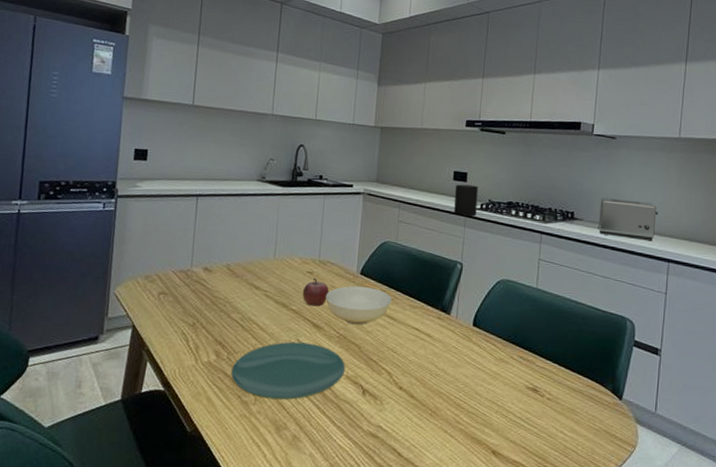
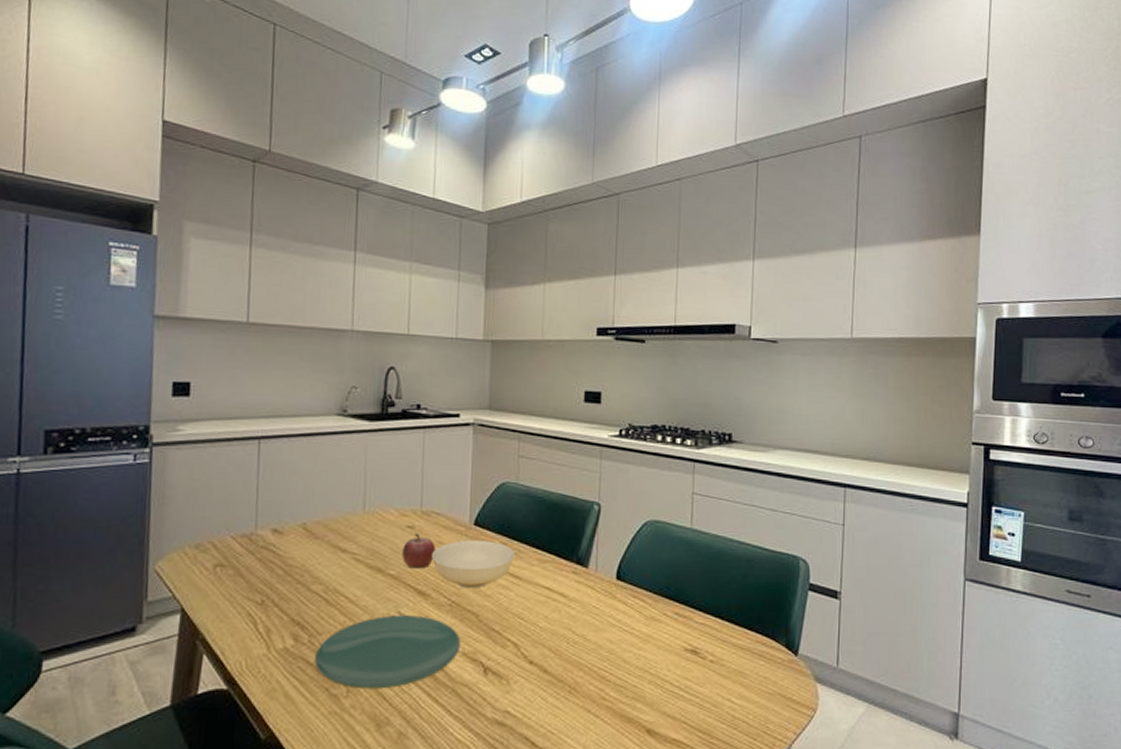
pen holder: present [454,184,479,216] -> none [586,406,616,445]
toaster: present [597,197,658,242] -> none [760,414,830,464]

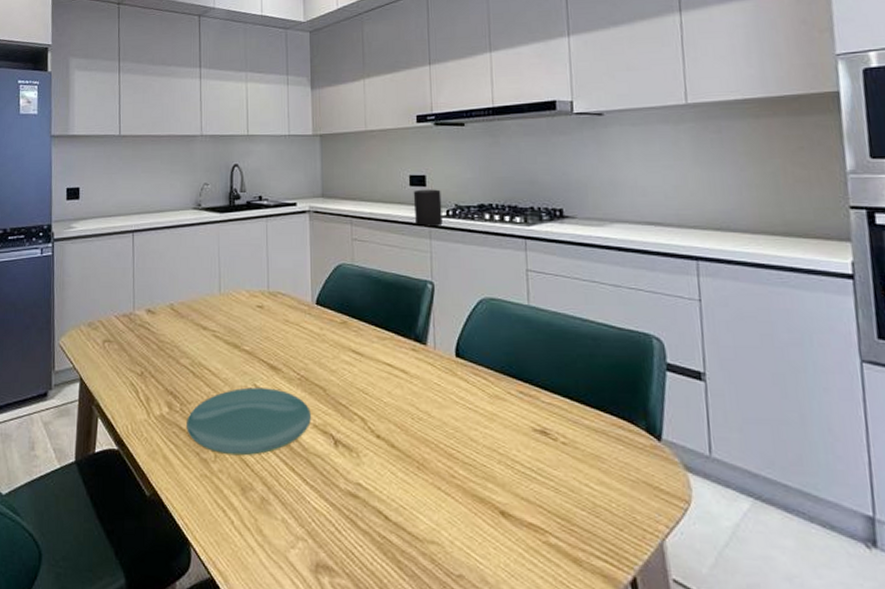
fruit: present [401,533,436,569] -> none [254,312,283,345]
bowl: present [432,540,516,588] -> none [280,319,356,364]
pen holder: none [586,406,616,445] -> present [413,189,443,226]

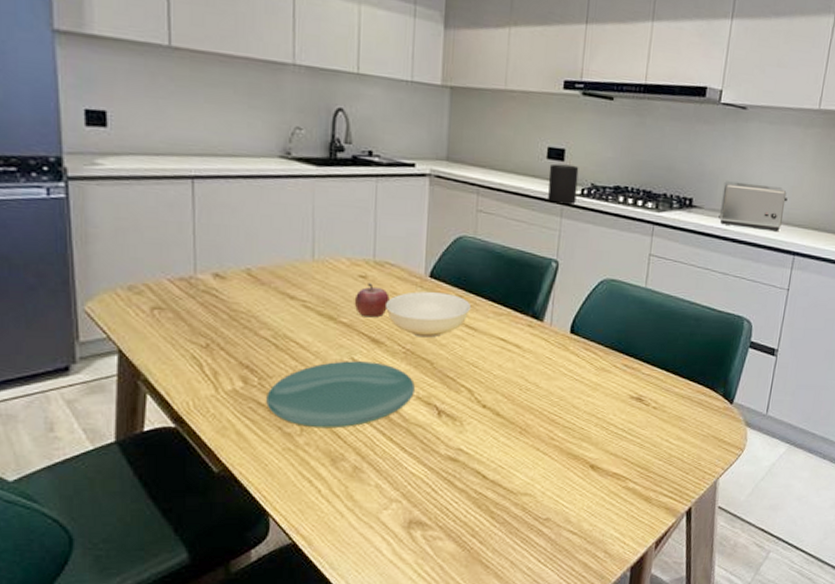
fruit: none [254,312,283,345] -> present [354,283,390,318]
bowl: none [280,319,356,364] -> present [386,291,472,338]
toaster: none [594,187,673,236] -> present [718,181,787,232]

